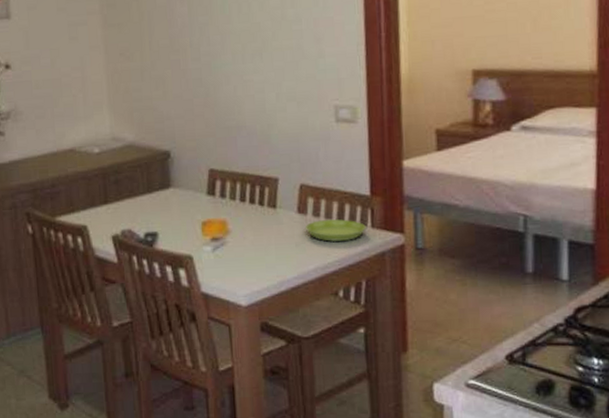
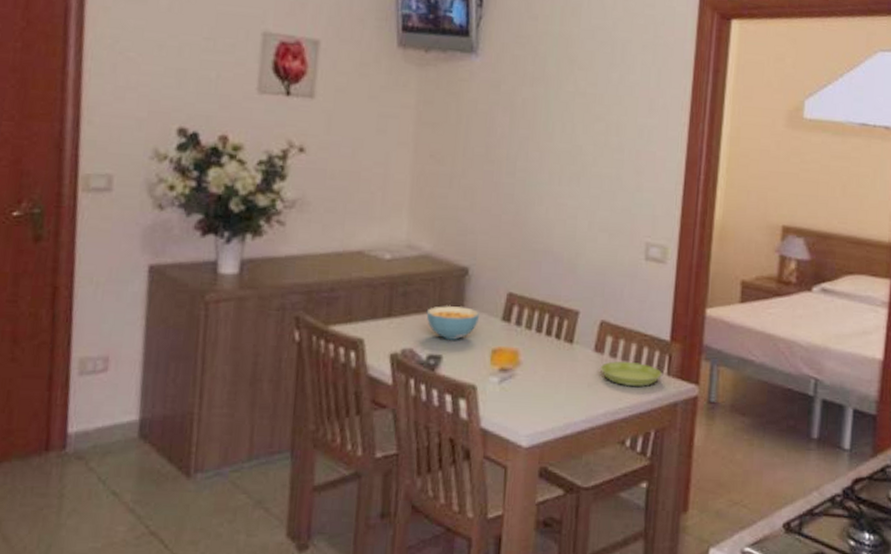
cereal bowl: none [138,186,186,218] -> present [426,305,479,340]

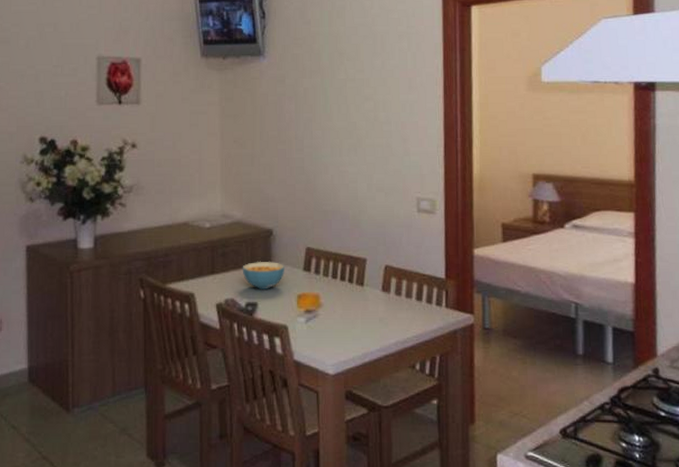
saucer: present [601,361,662,387] -> none [389,299,441,319]

